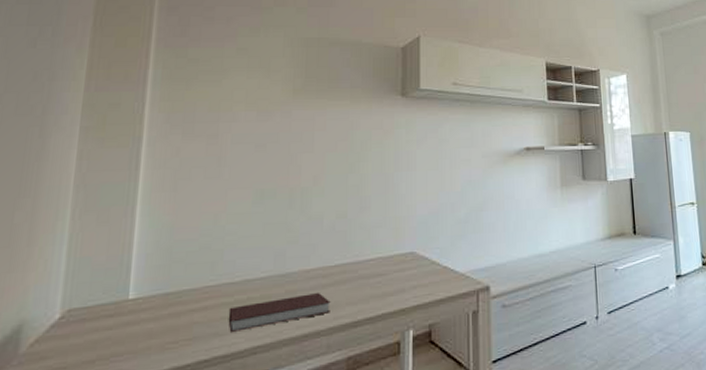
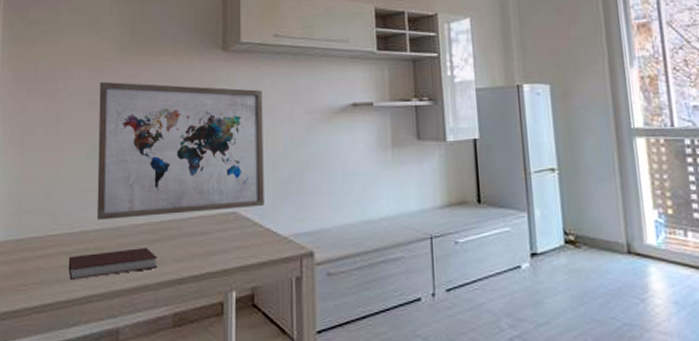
wall art: none [262,124,442,267] -> present [96,81,264,220]

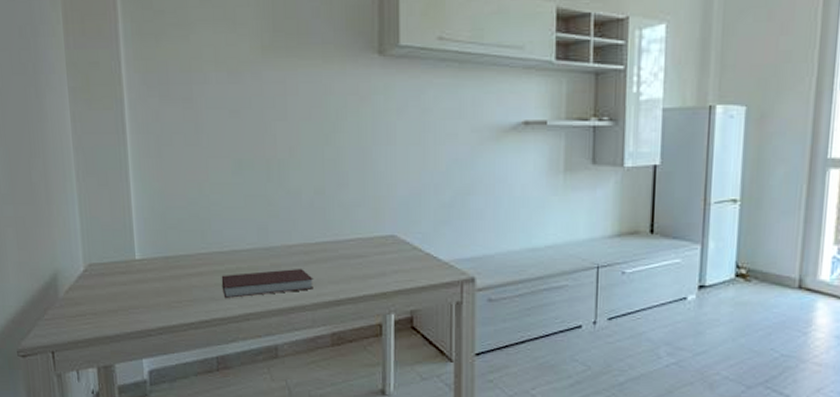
wall art: present [96,81,264,220] -> none [241,87,425,239]

